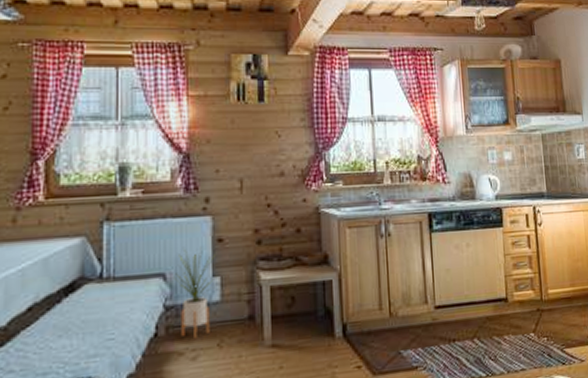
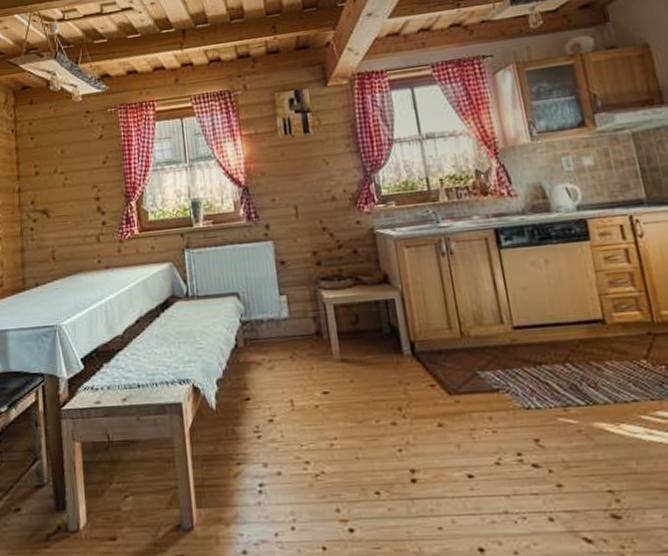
house plant: present [173,247,215,338] -> none [246,269,282,350]

